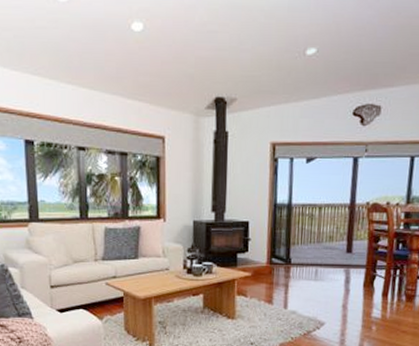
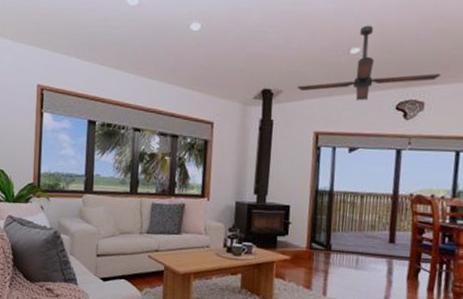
ceiling fan: none [252,22,398,107] -> present [297,25,441,101]

